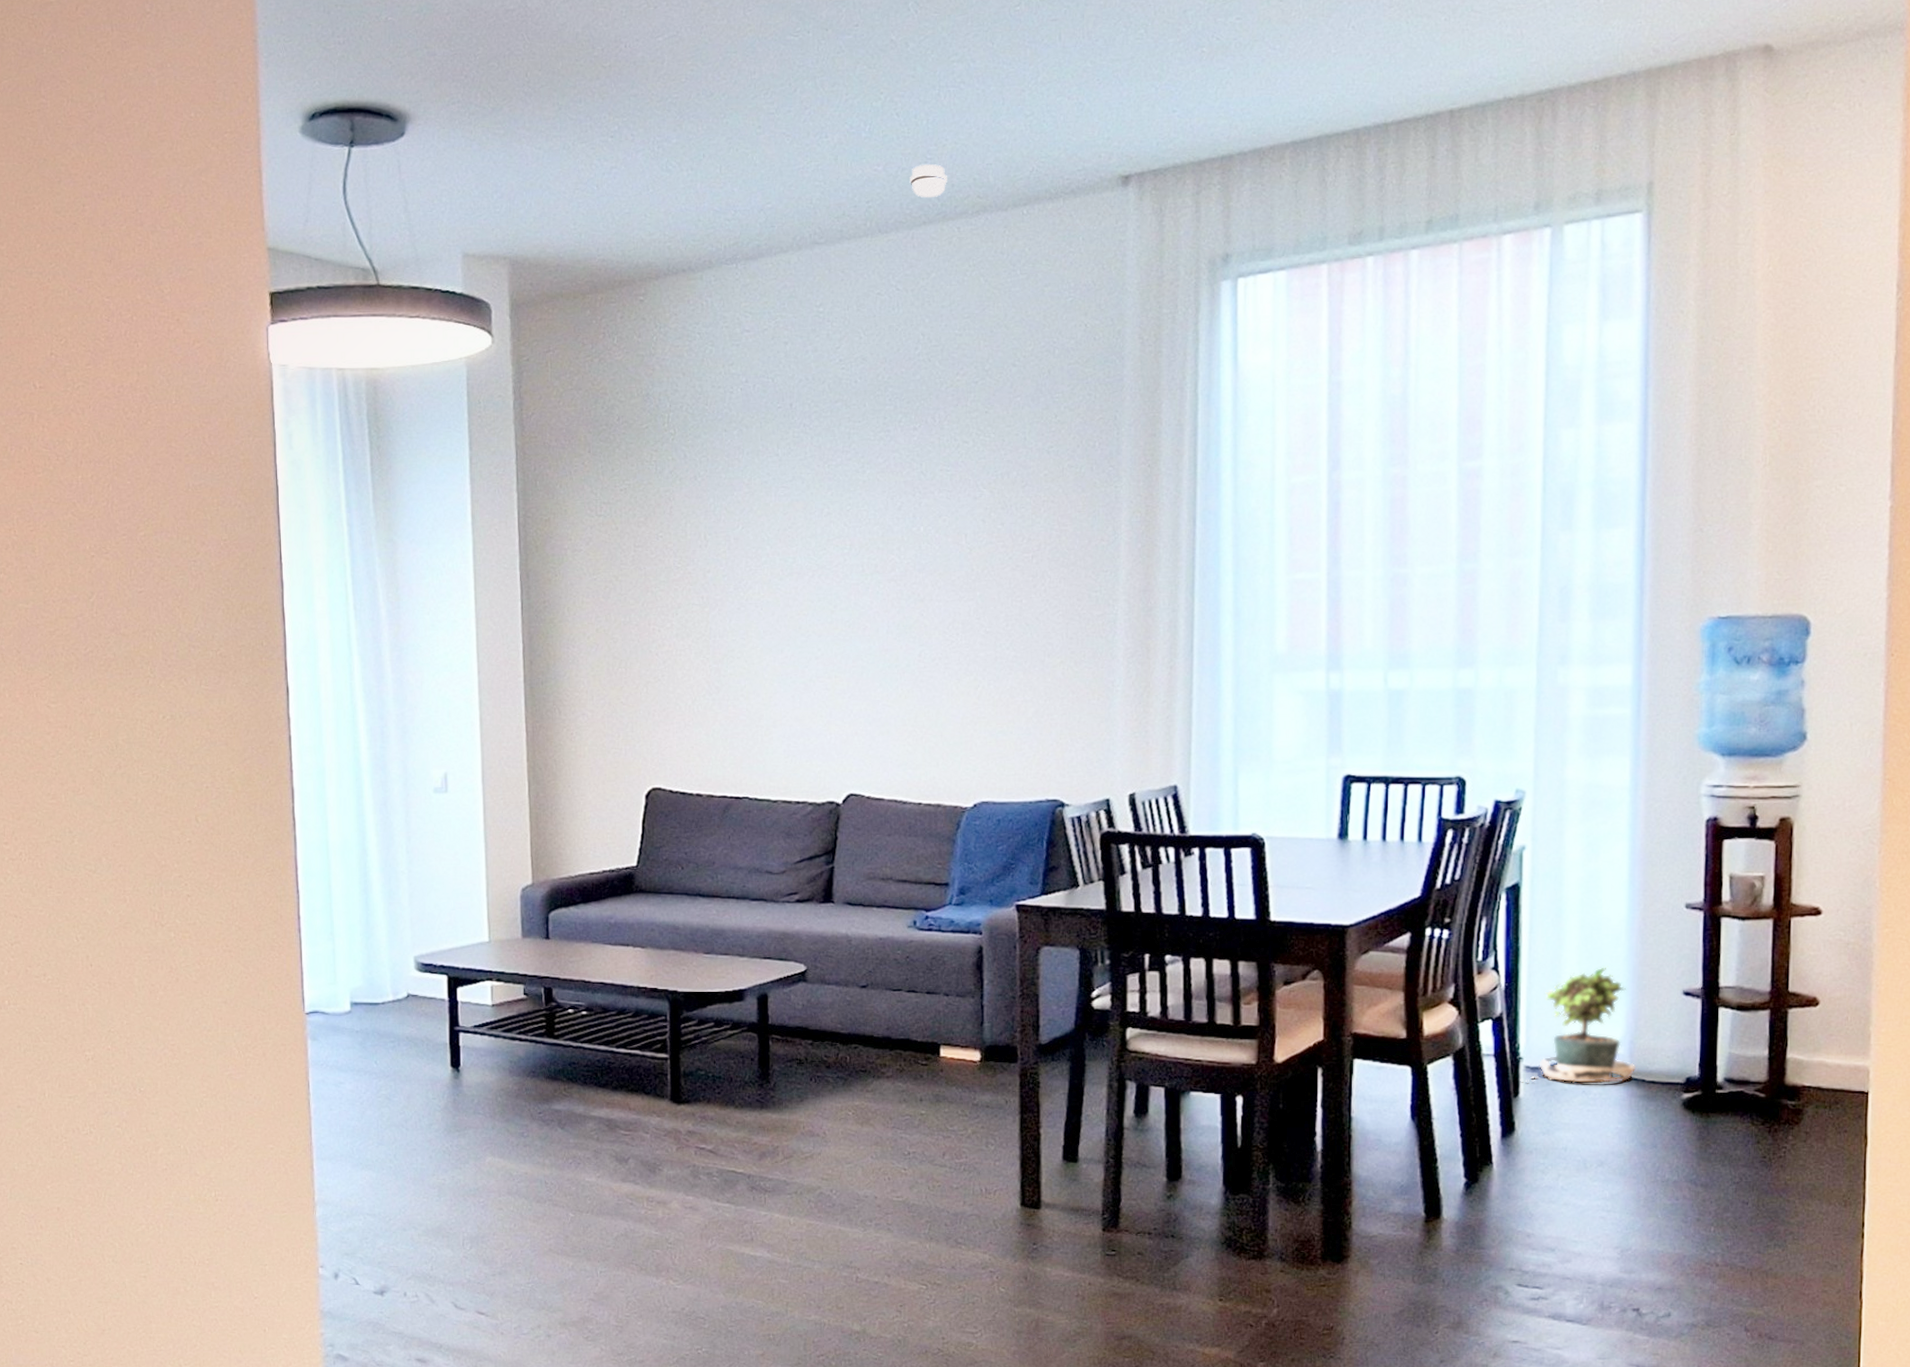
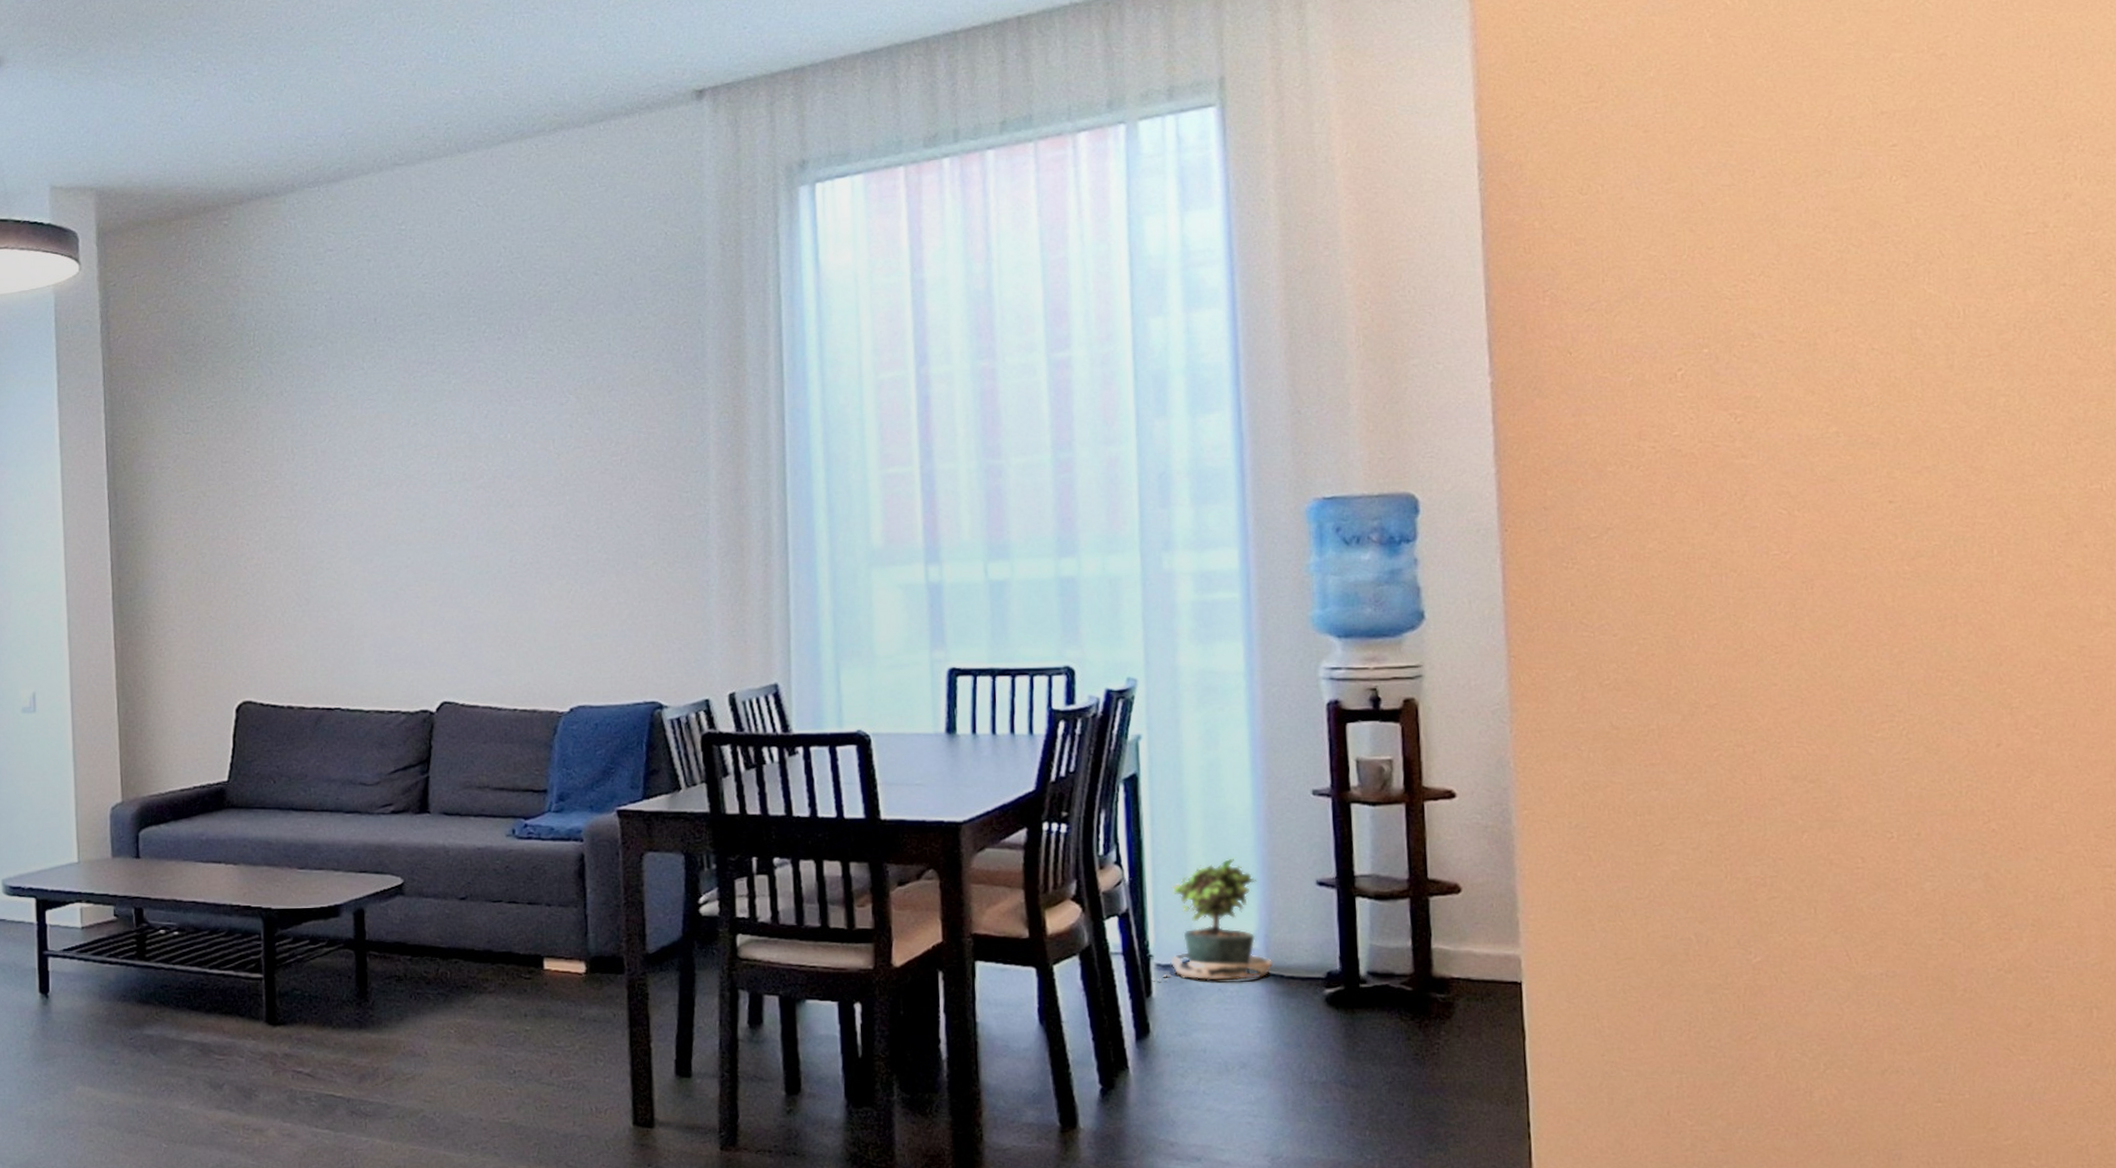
smoke detector: present [910,164,947,198] -> none [487,86,524,118]

